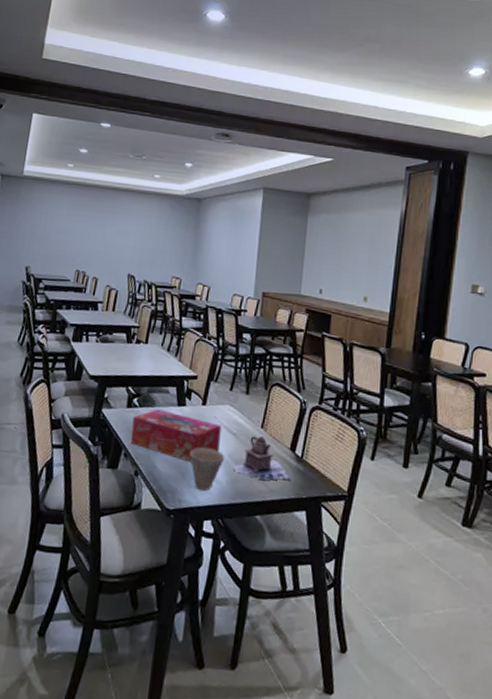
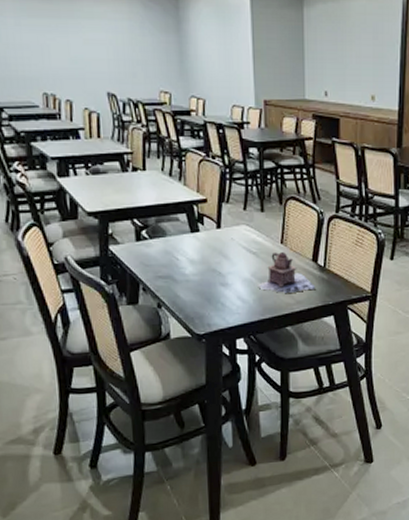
tissue box: present [130,409,222,462] -> none [145,239,241,287]
cup: present [189,447,226,491] -> none [211,270,249,312]

